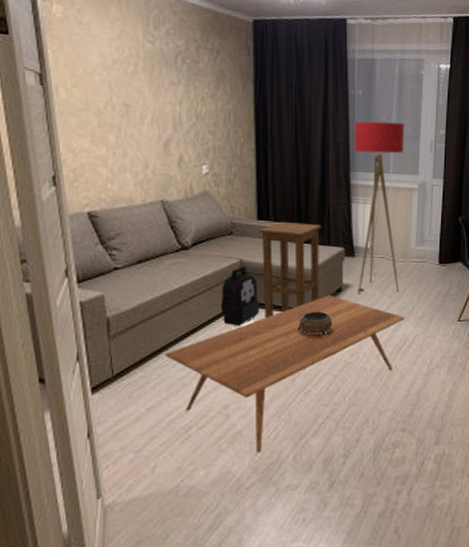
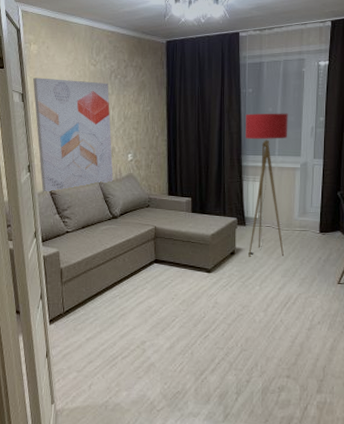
wall art: none [57,52,182,216] -> present [33,78,113,193]
coffee table: present [164,294,405,452] -> none [99,256,289,382]
backpack: present [220,265,260,326] -> none [140,231,170,279]
stool: present [258,221,321,319] -> none [169,196,218,274]
decorative bowl: present [297,311,333,337] -> none [198,269,228,291]

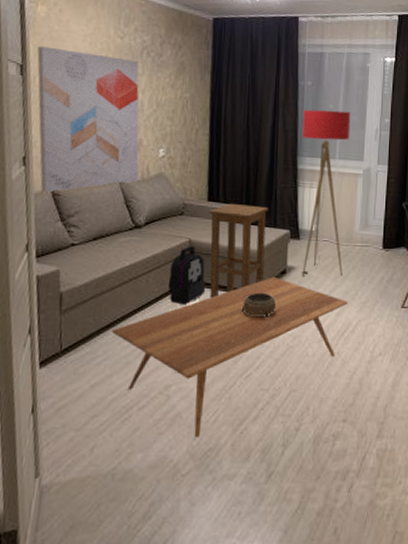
coffee table: none [99,256,289,382] -> present [111,276,348,437]
backpack: none [140,231,170,279] -> present [168,245,206,305]
stool: none [169,196,218,274] -> present [208,203,268,298]
decorative bowl: none [198,269,228,291] -> present [241,292,277,319]

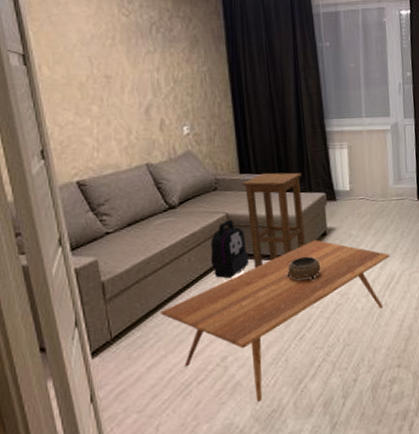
wall art: present [37,46,139,194] -> none [38,33,166,186]
floor lamp: present [302,109,351,277] -> none [325,69,382,236]

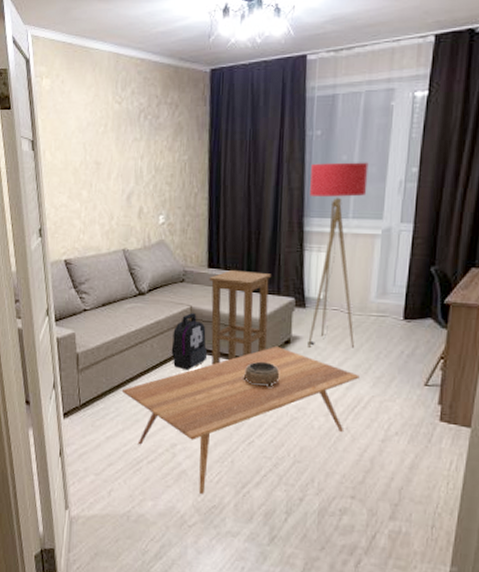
floor lamp: none [325,69,382,236] -> present [308,162,369,348]

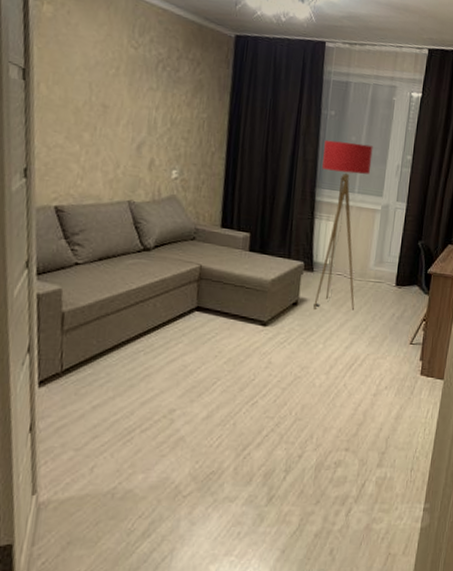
coffee table: present [121,345,360,494] -> none [115,307,358,460]
backpack: present [171,312,208,370] -> none [176,271,215,331]
stool: present [208,269,271,365] -> none [219,231,283,326]
decorative bowl: present [243,361,280,388] -> none [250,322,287,349]

